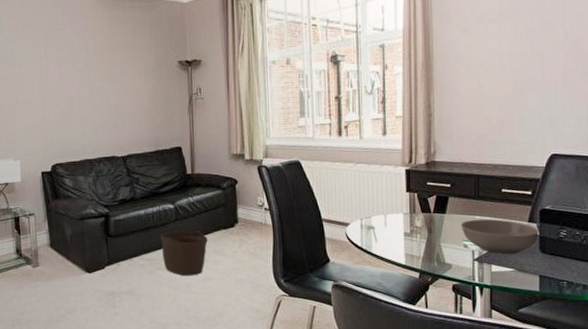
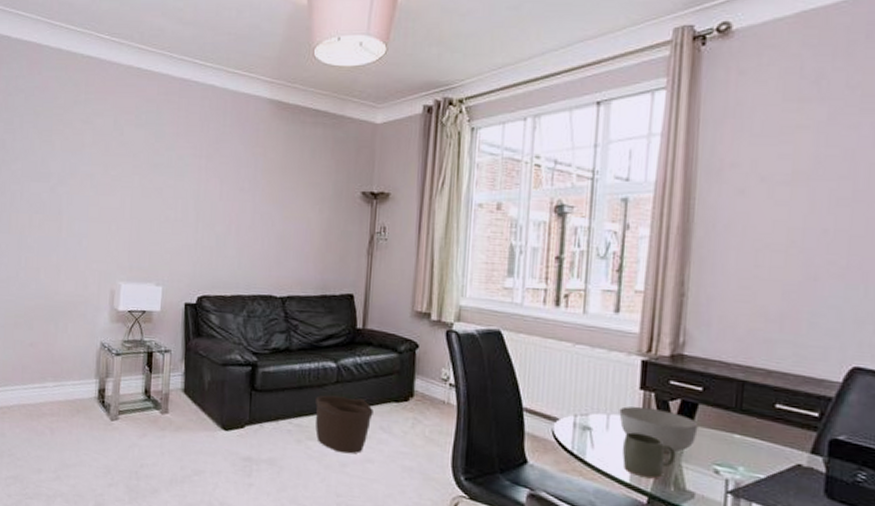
bowl: none [393,205,450,239] -> present [619,406,699,455]
mug: none [398,225,436,259] -> present [622,432,676,479]
bowl: present [460,219,539,254] -> none [712,438,826,493]

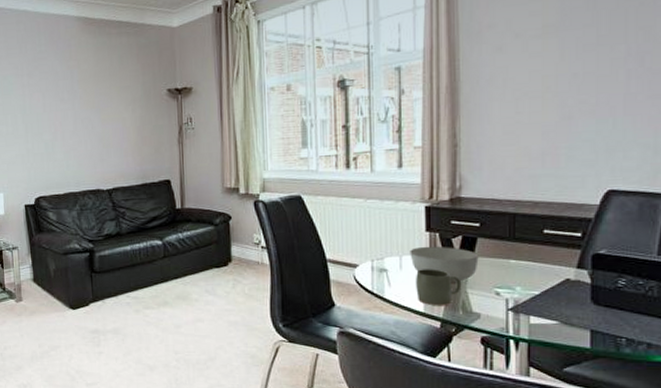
basket: present [315,395,373,454] -> none [148,268,199,317]

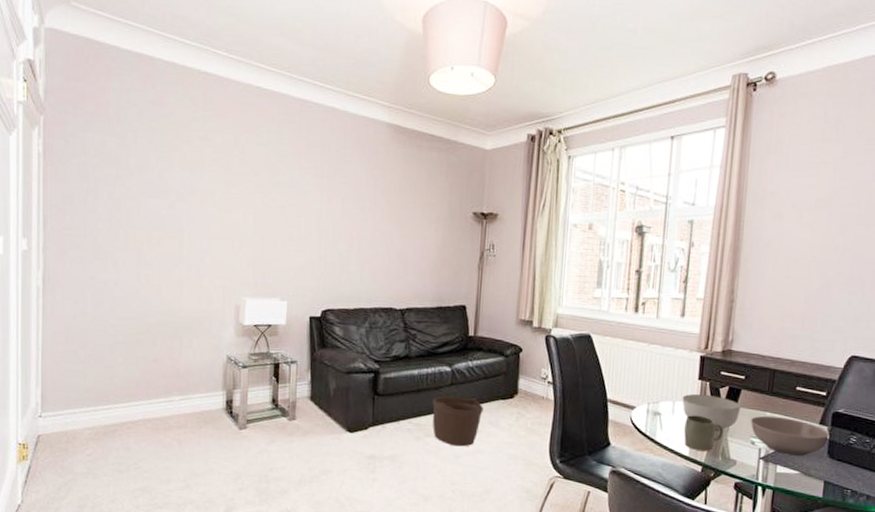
basket: none [148,268,199,317] -> present [433,396,483,447]
bowl: none [491,263,590,304] -> present [750,415,829,456]

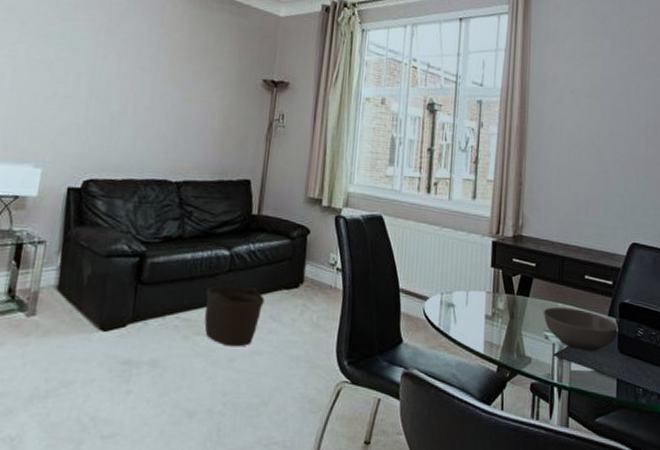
bowl: present [682,393,741,432] -> none [475,282,533,325]
mug: present [684,415,724,452] -> none [478,306,518,348]

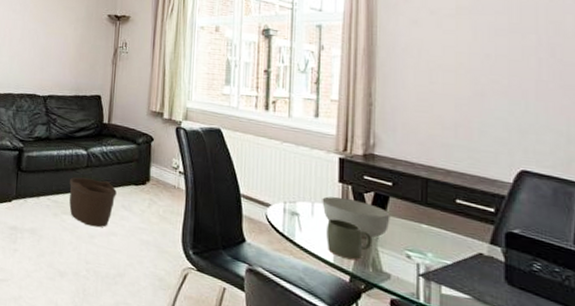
bowl: none [475,282,533,325] -> present [322,196,390,240]
mug: none [478,306,518,348] -> present [327,218,373,261]
bowl: present [543,306,618,351] -> none [403,227,504,279]

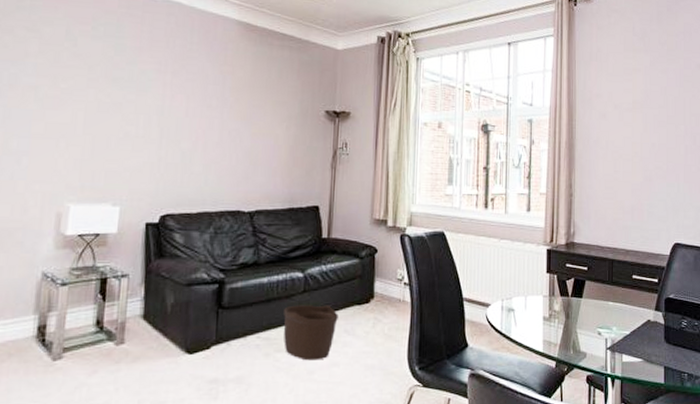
bowl: present [322,196,390,240] -> none [533,287,586,325]
mug: present [327,218,373,261] -> none [537,309,573,346]

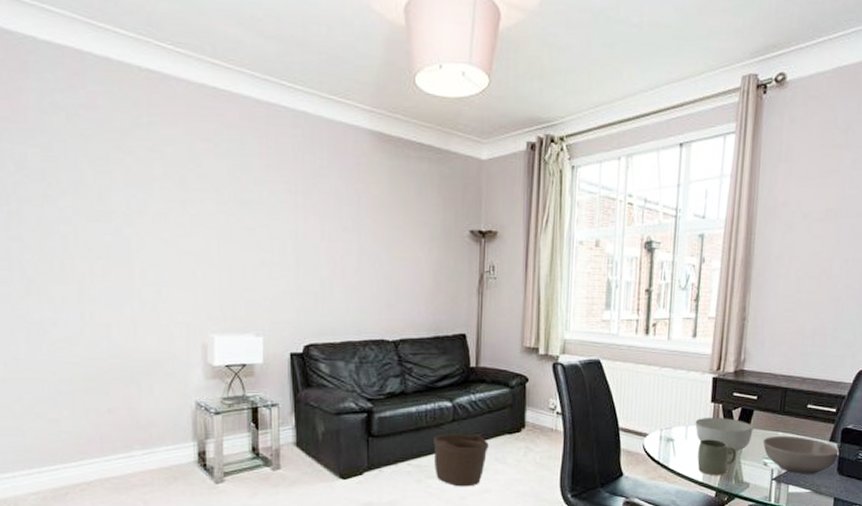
bowl: none [533,287,586,325] -> present [695,417,754,455]
mug: none [537,309,573,346] -> present [697,439,737,476]
bowl: none [595,305,664,343] -> present [762,435,839,474]

